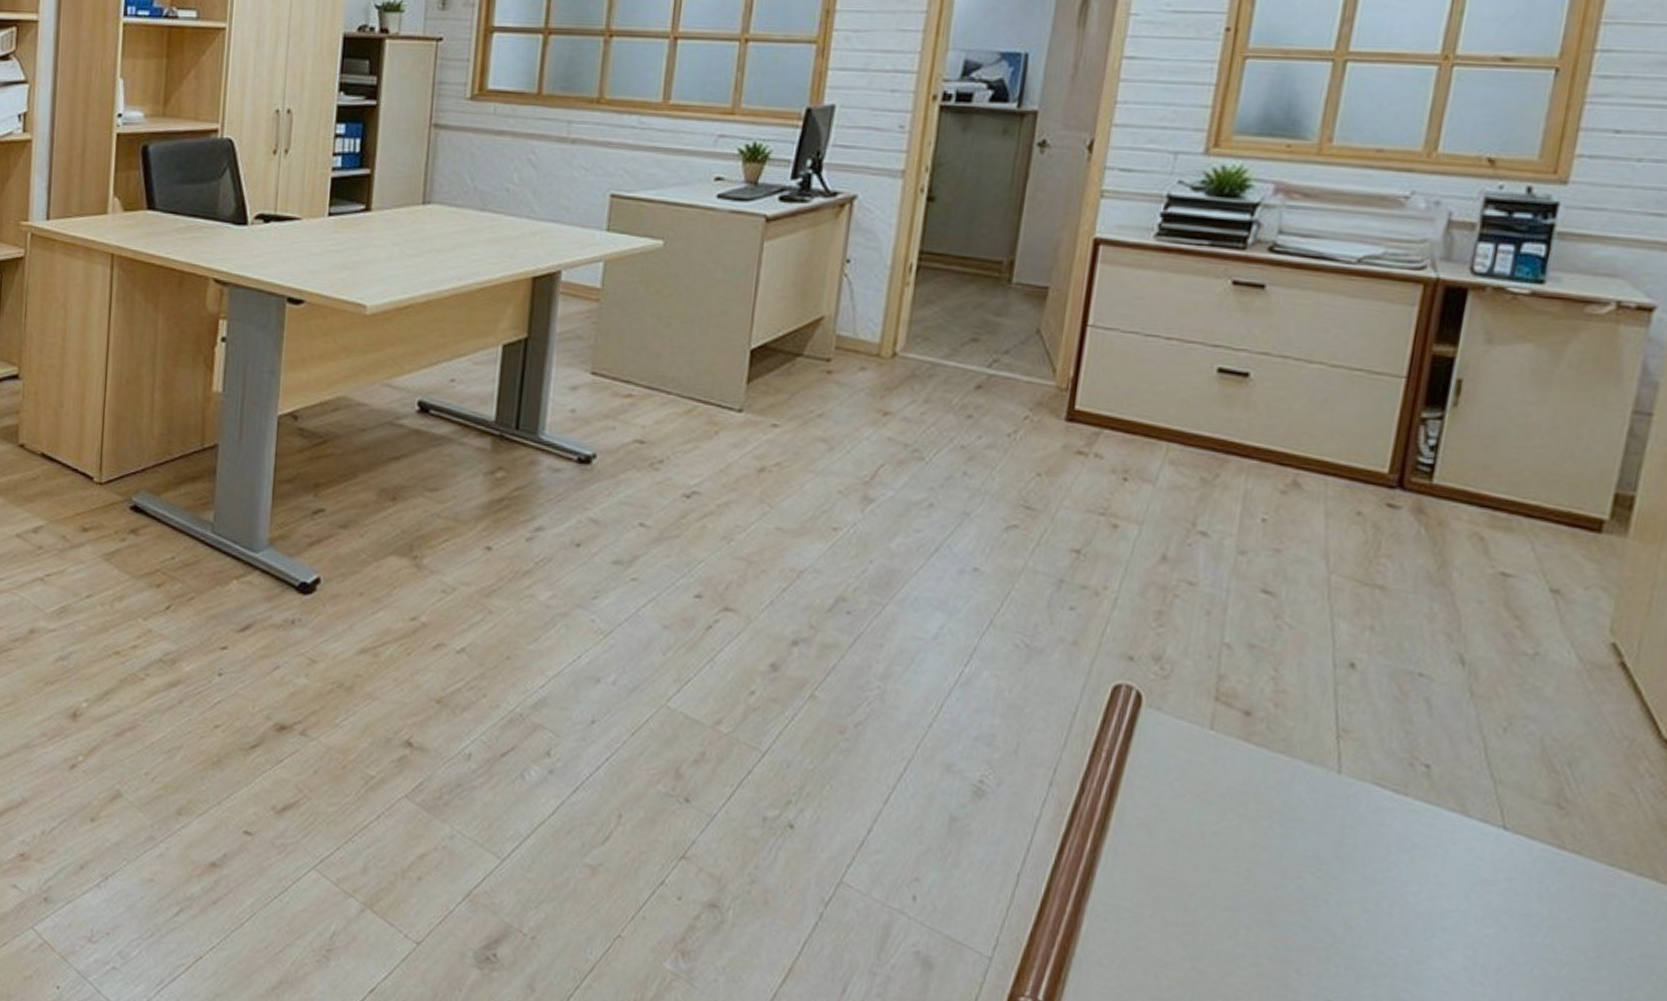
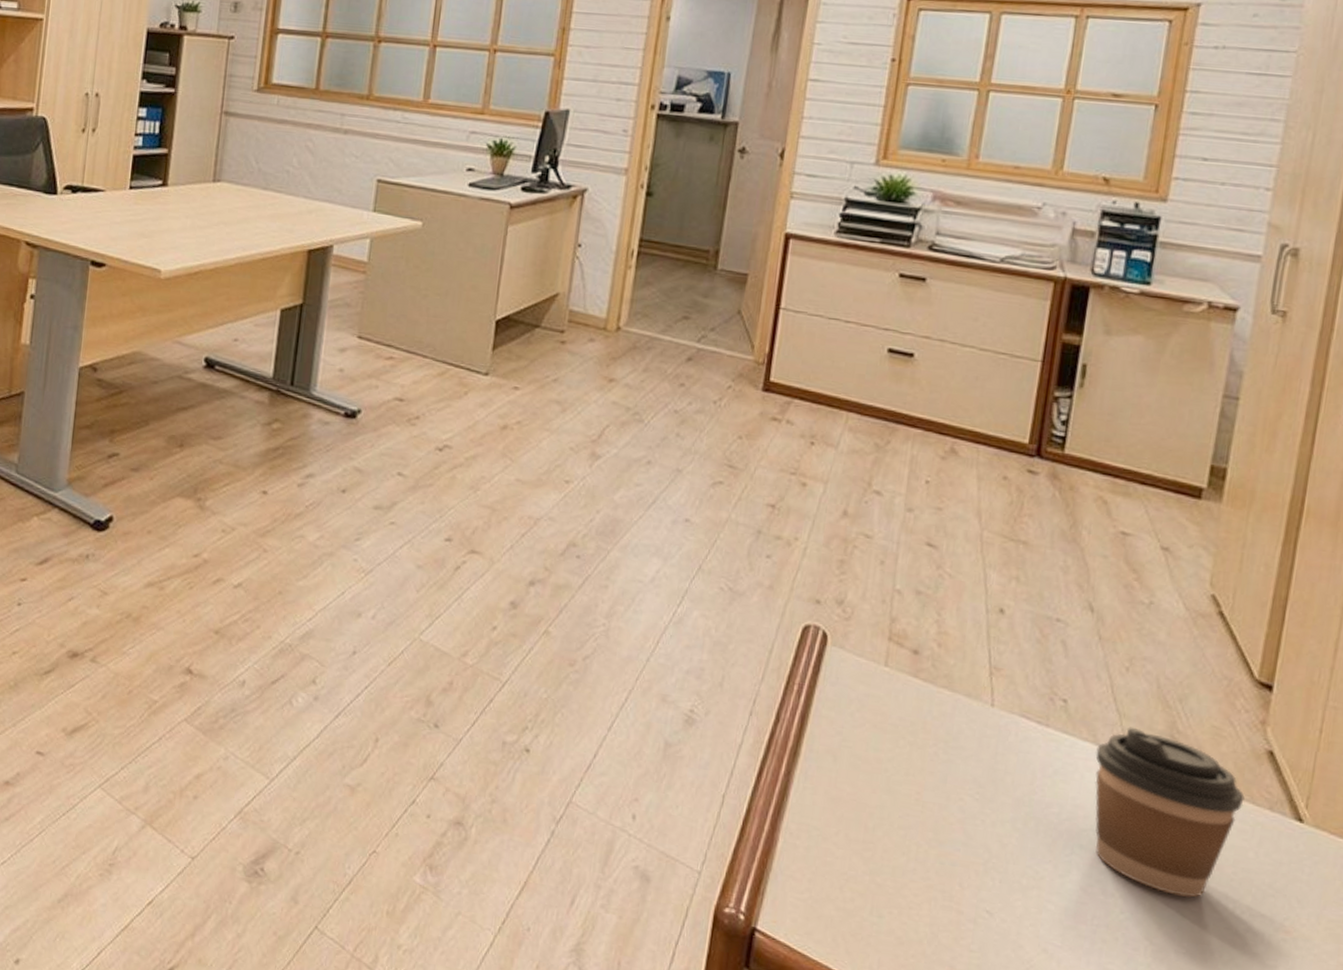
coffee cup: none [1461,795,1646,986] -> present [1095,727,1245,898]

